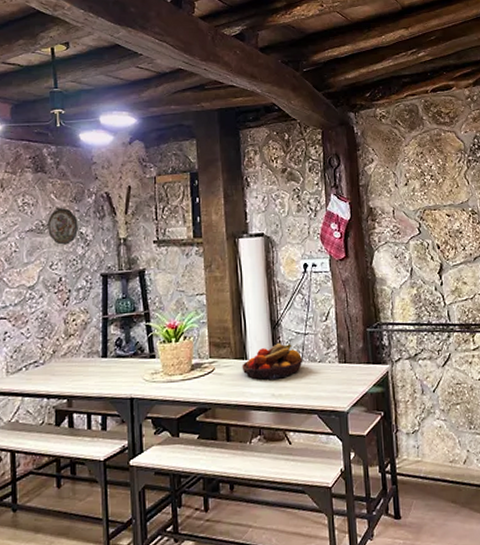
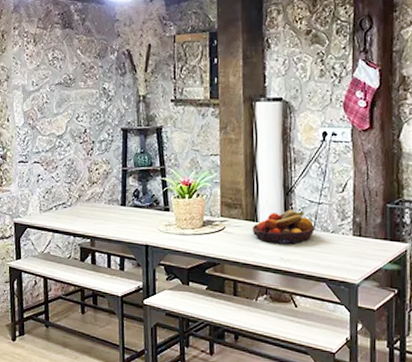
decorative plate: present [48,208,78,245] -> none [75,64,102,99]

